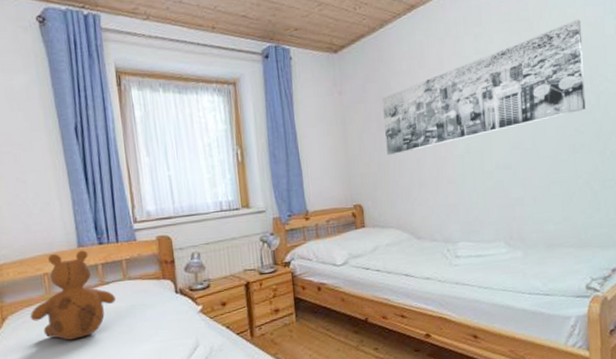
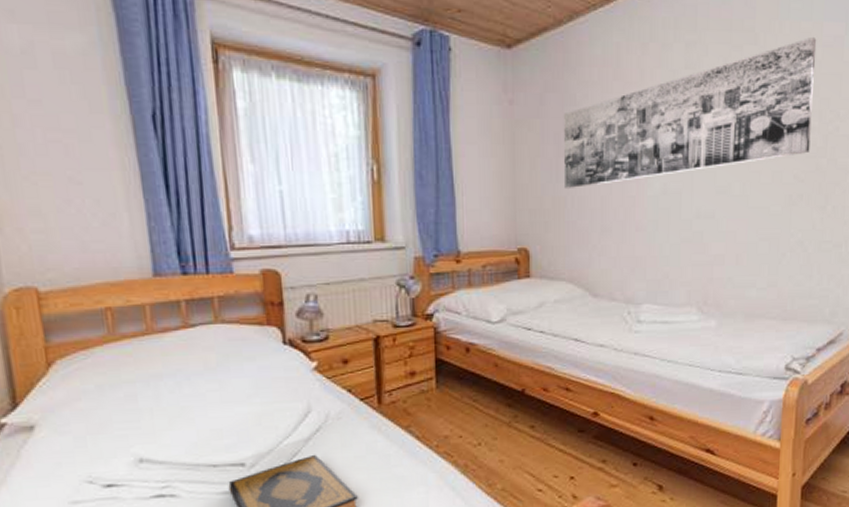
teddy bear: present [30,250,117,340] -> none [86,281,205,396]

